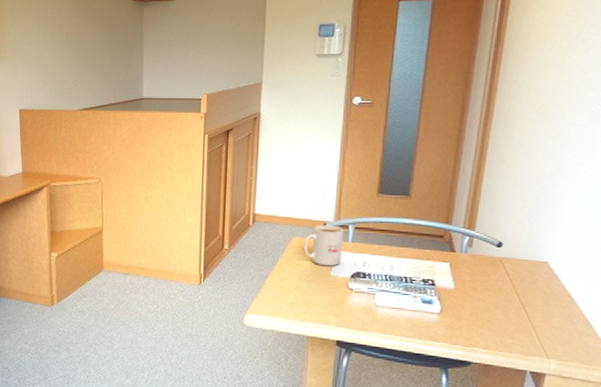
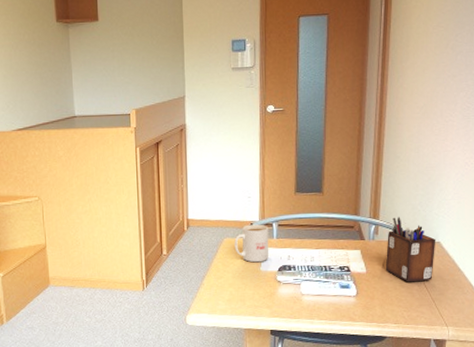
desk organizer: none [477,230,544,305] -> present [385,217,436,283]

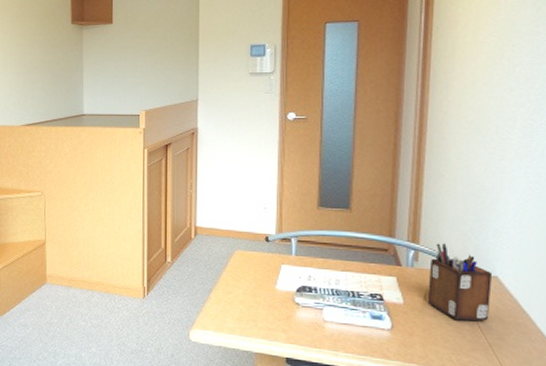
mug: present [234,224,269,263] -> none [247,238,287,280]

